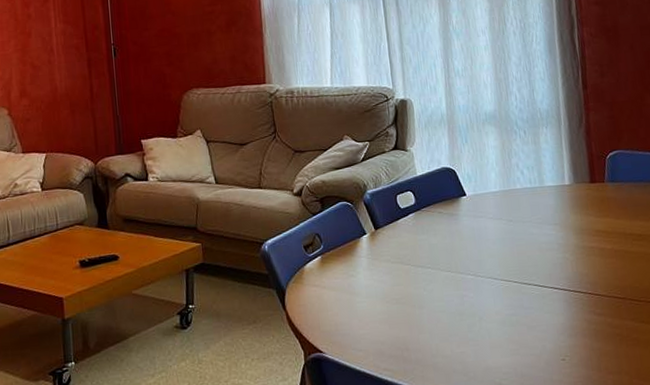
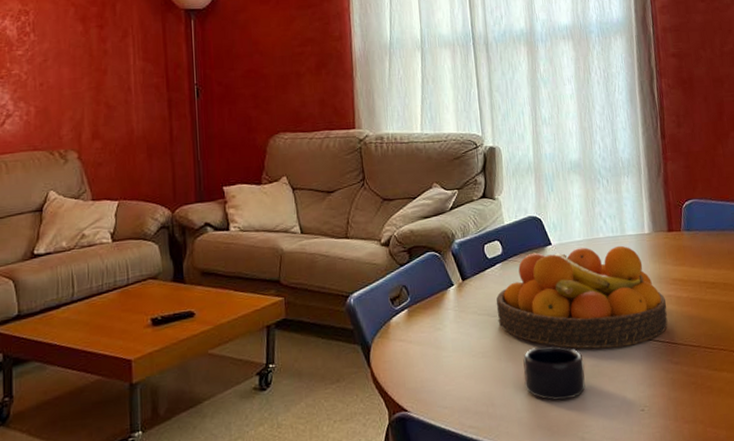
fruit bowl: none [409,196,591,298] -> present [496,245,668,349]
mug: none [437,294,503,348] -> present [523,345,586,401]

